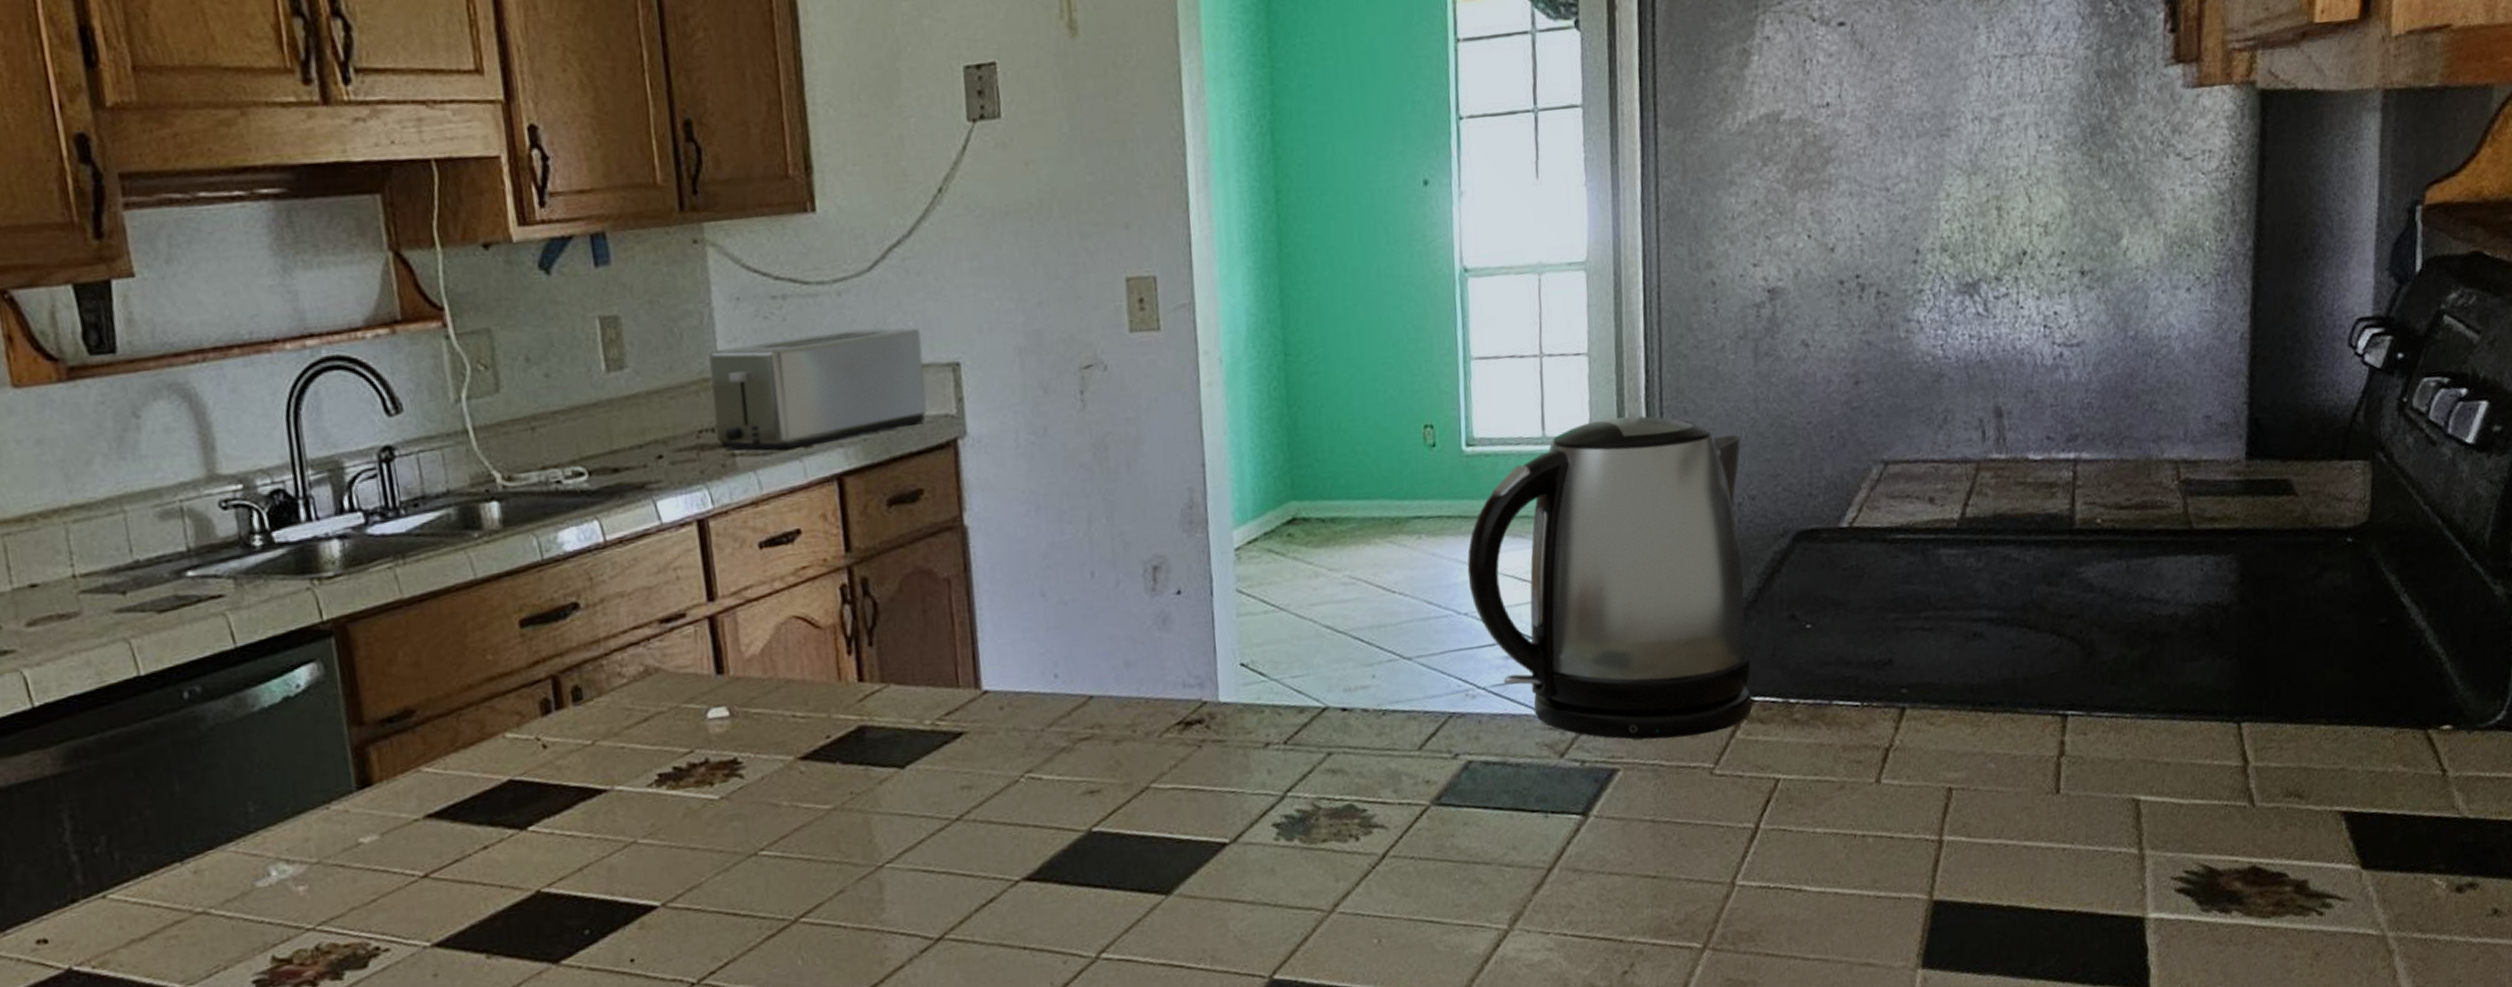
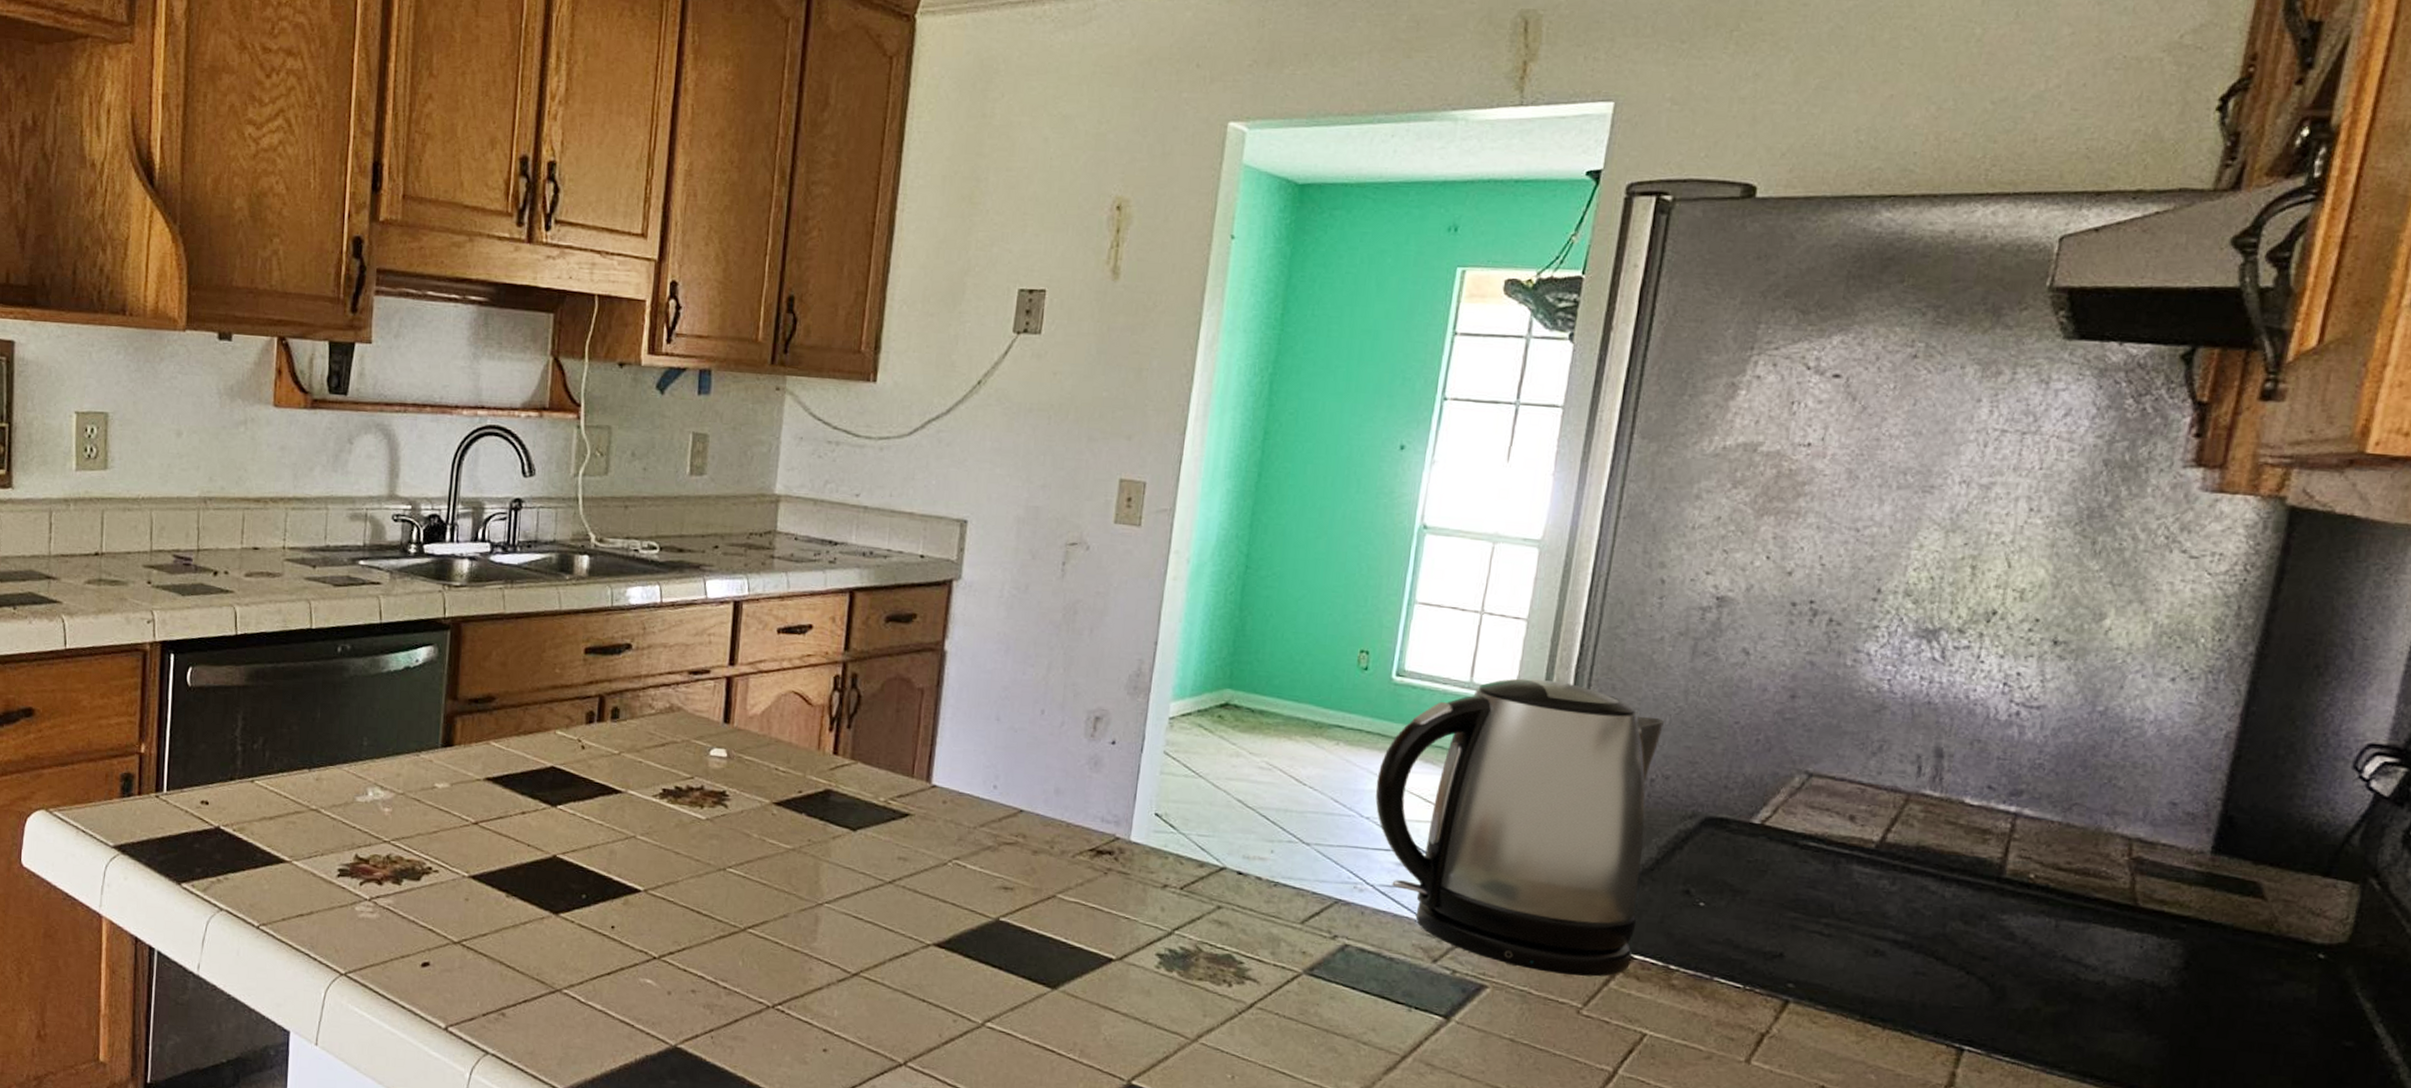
toaster: present [709,328,927,452] -> none [763,474,940,563]

